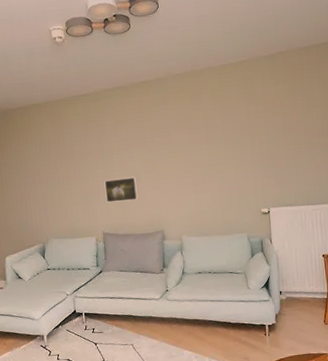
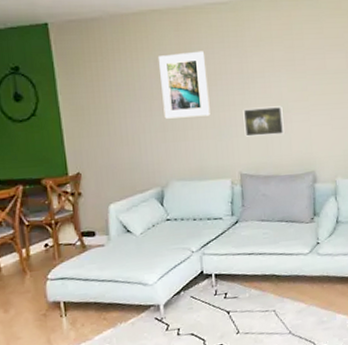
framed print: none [38,135,79,190] -> present [157,51,211,119]

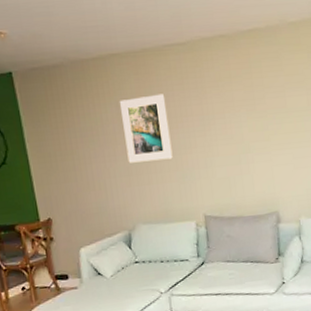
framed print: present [243,106,286,137] -> none [204,146,248,179]

